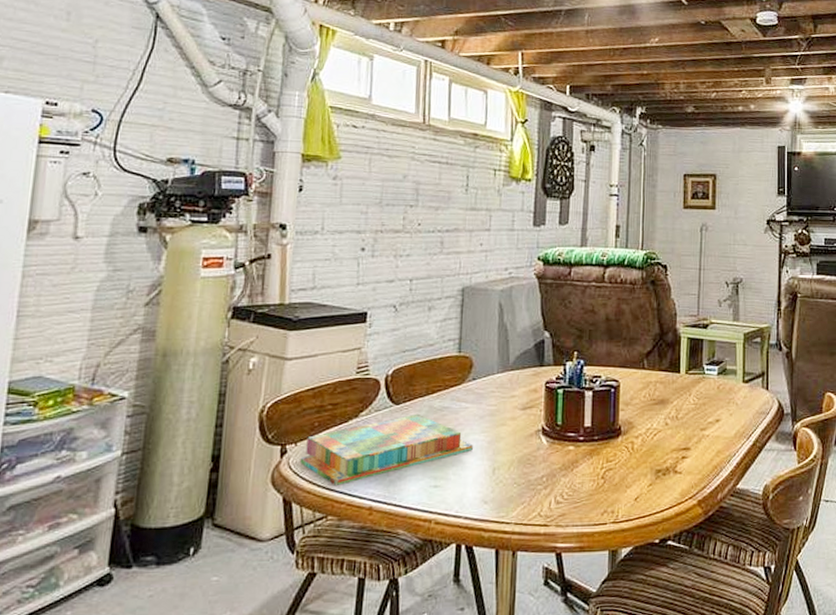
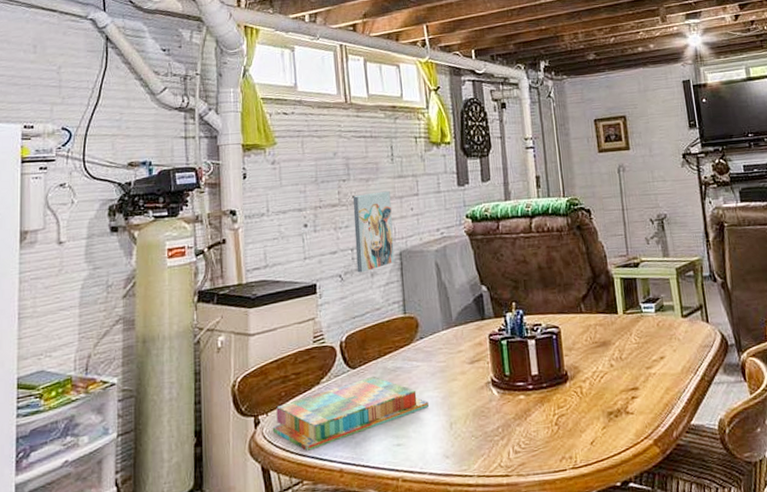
wall art: none [413,222,460,305] -> present [352,191,395,273]

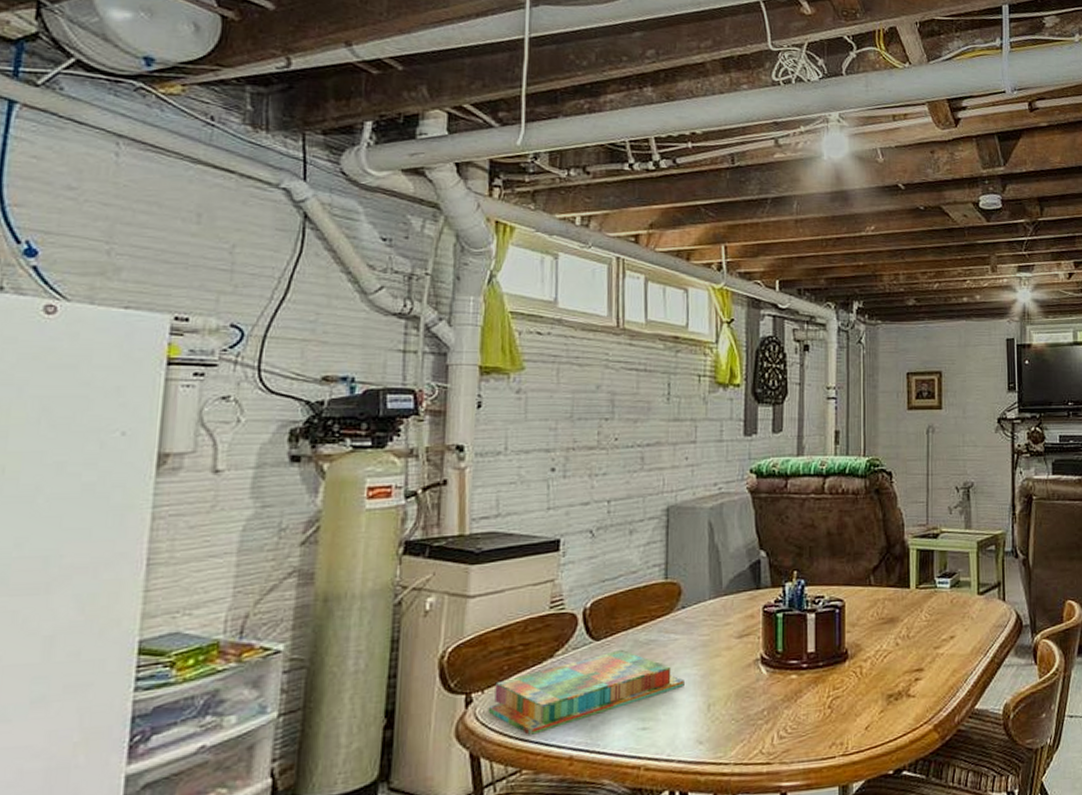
wall art: present [352,191,395,273] -> none [612,435,662,529]

